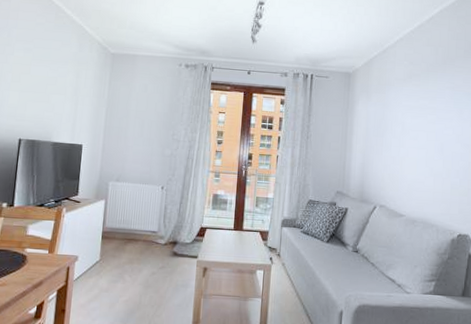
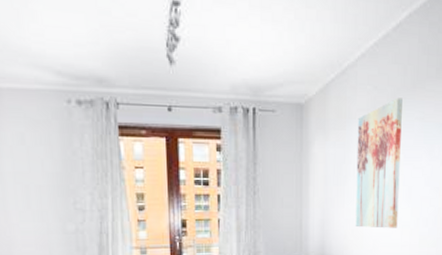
wall art: none [392,71,435,176] -> present [355,97,403,229]

